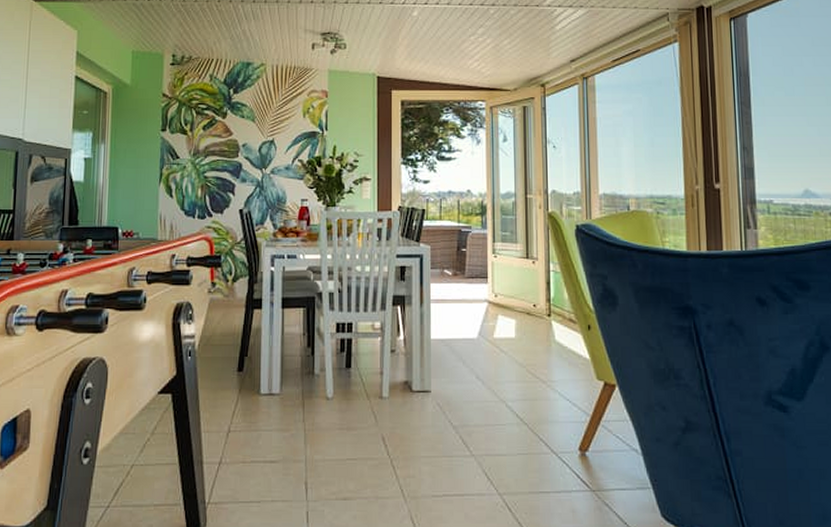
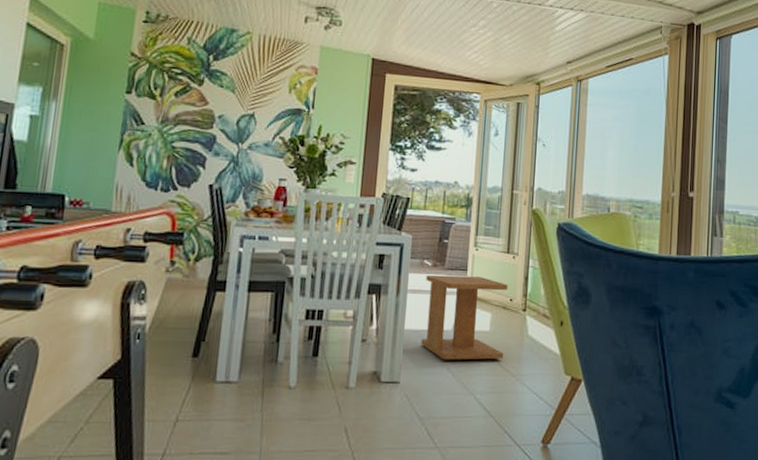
side table: none [447,284,532,368] -> present [421,274,509,360]

